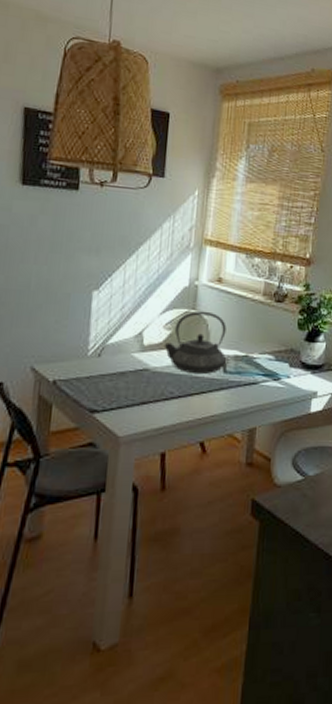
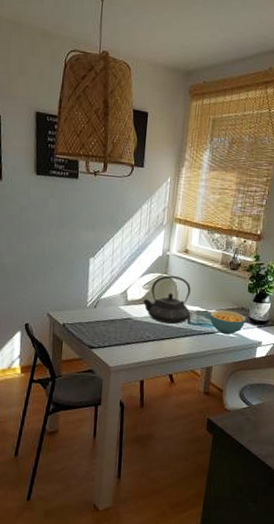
cereal bowl: none [252,353,297,385] -> present [210,310,246,335]

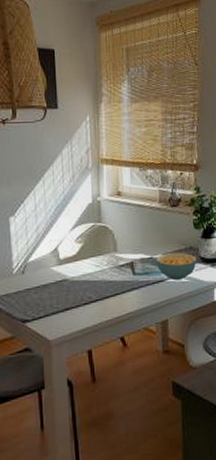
teapot: present [143,275,191,325] -> none [77,222,134,279]

